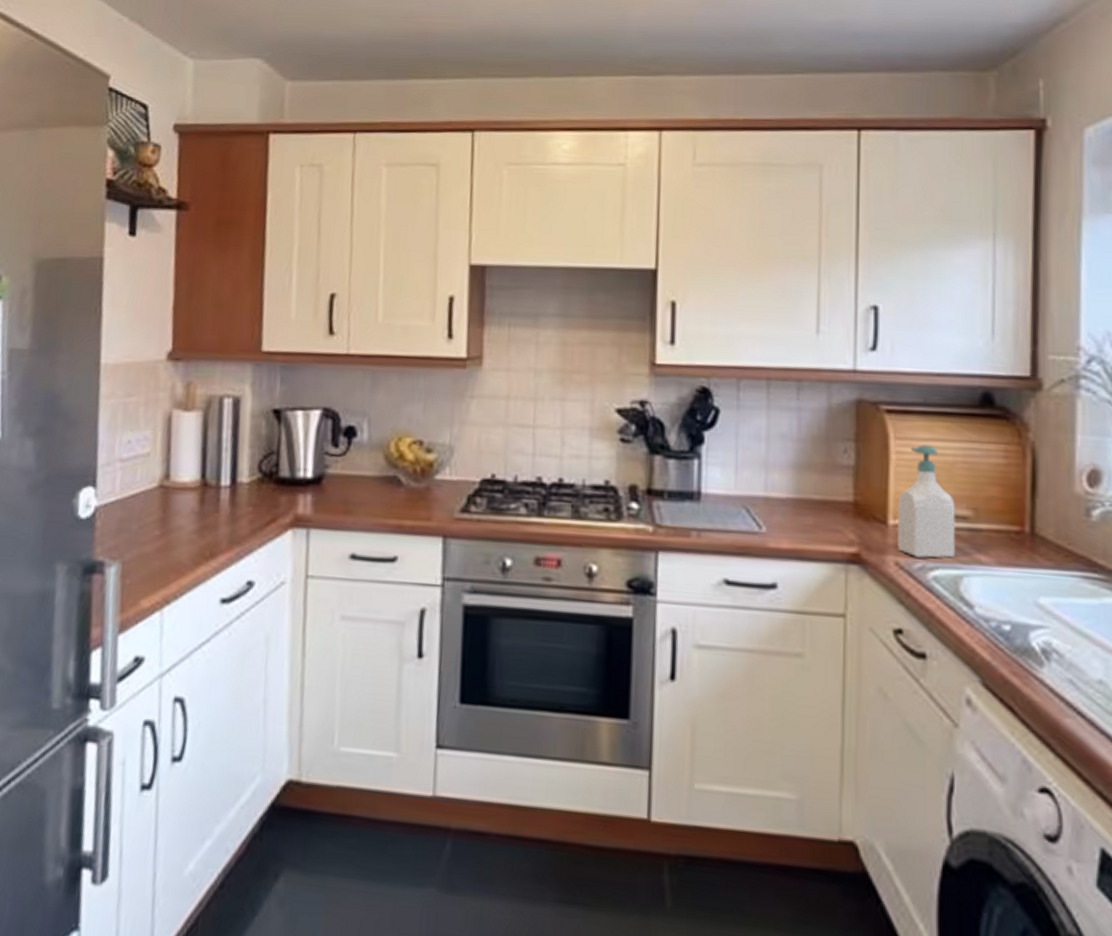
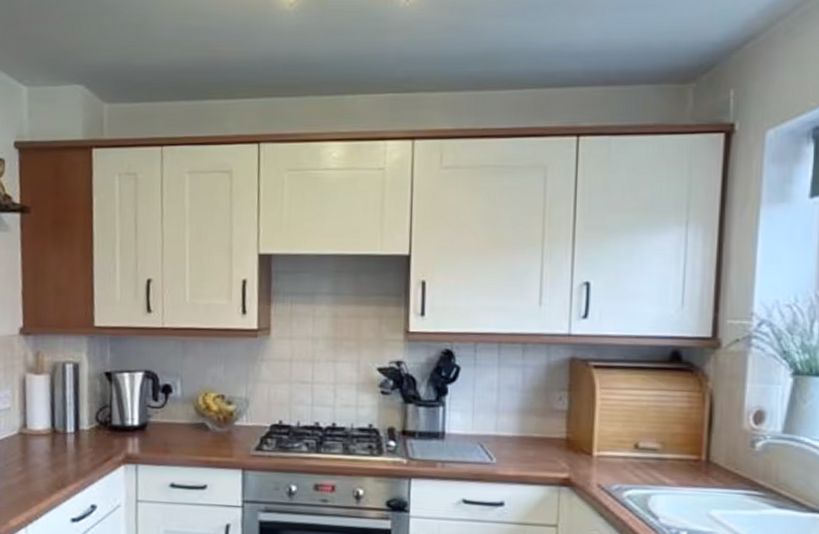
soap bottle: present [898,444,956,558] -> none [600,392,647,481]

